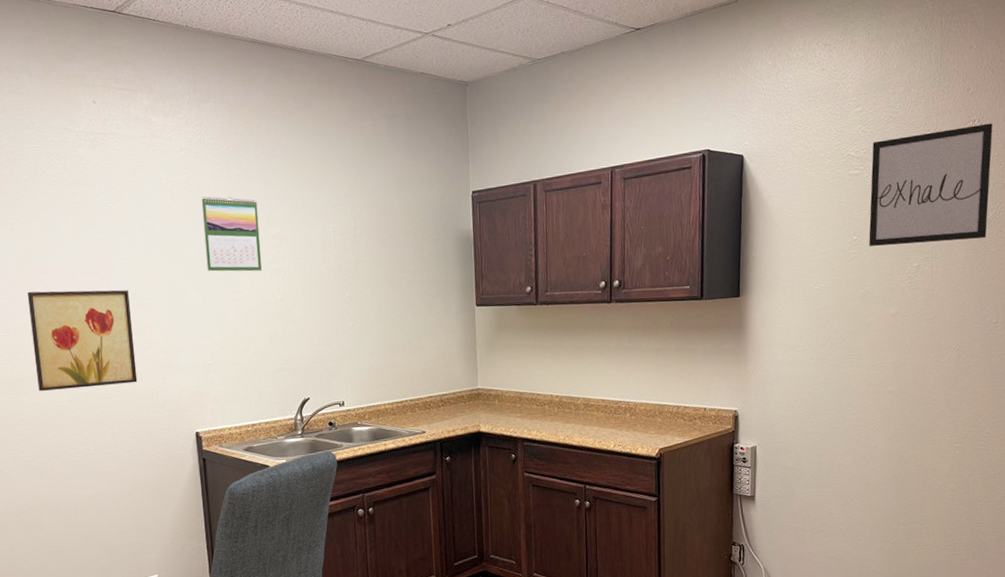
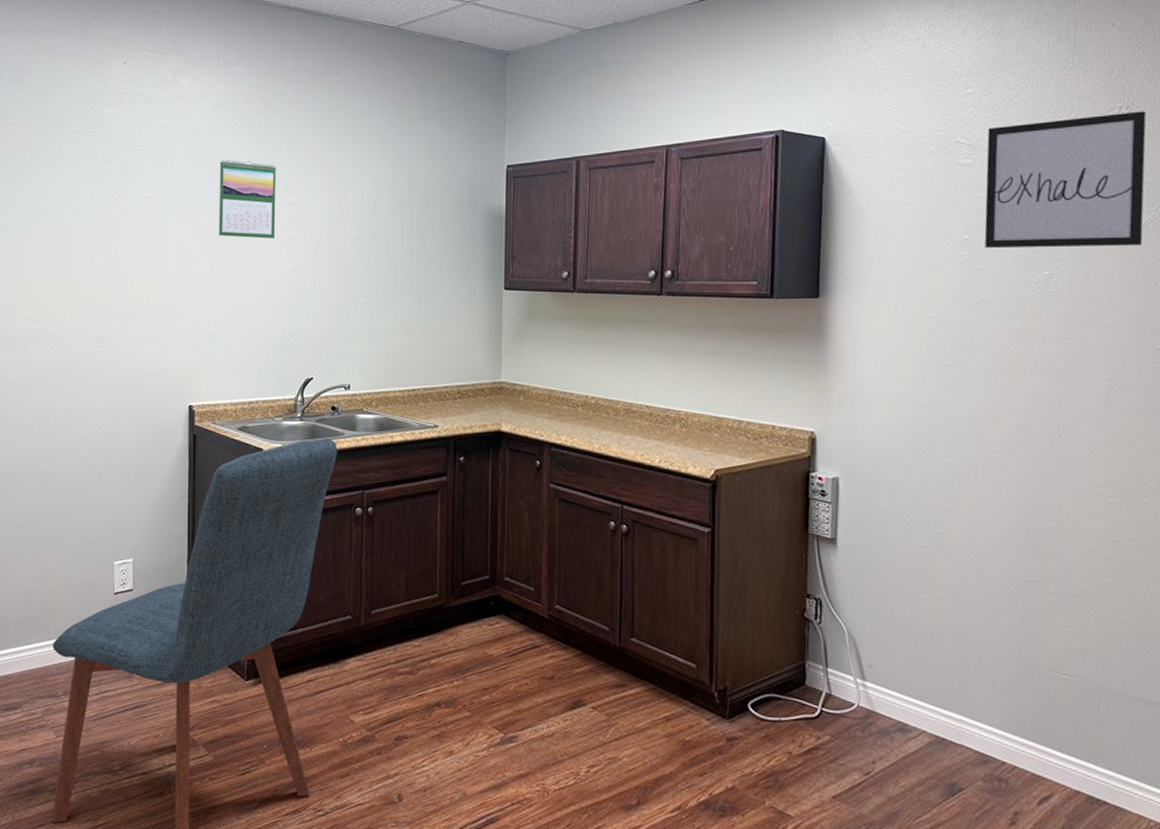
wall art: present [27,290,138,392] -> none [36,246,137,350]

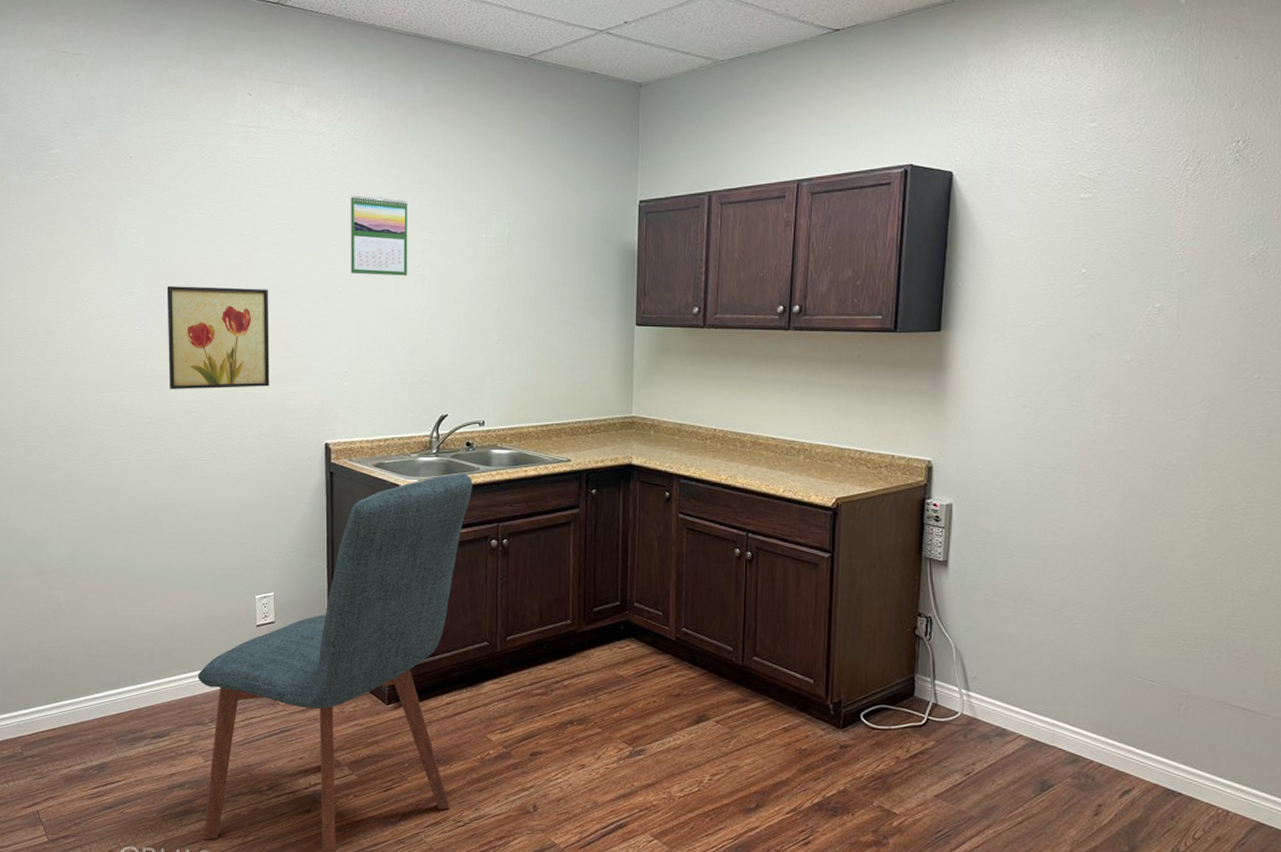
wall art: none [36,246,137,350] -> present [166,285,270,390]
wall art: present [984,111,1147,248] -> none [1101,145,1261,281]

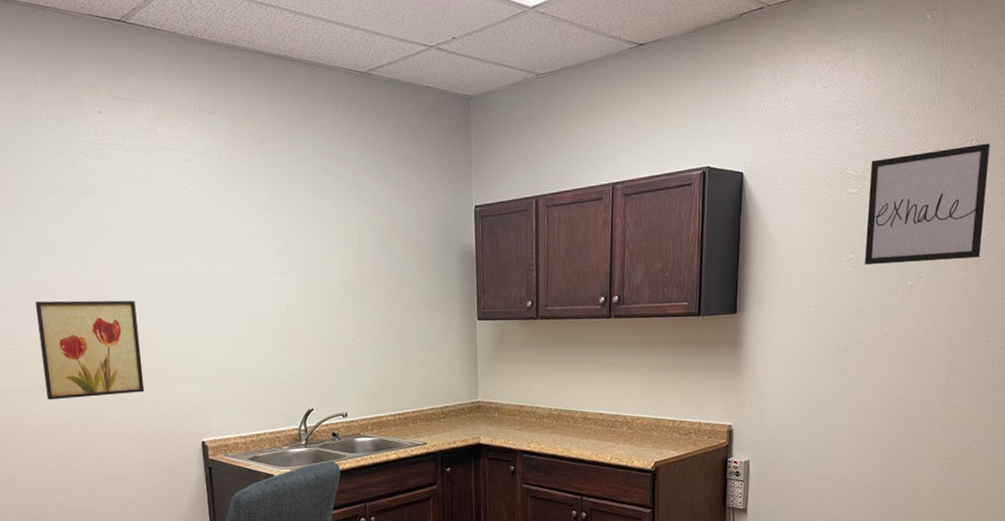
calendar: present [350,195,408,276] -> none [207,208,267,284]
wall art: none [1101,145,1261,281] -> present [865,143,990,265]

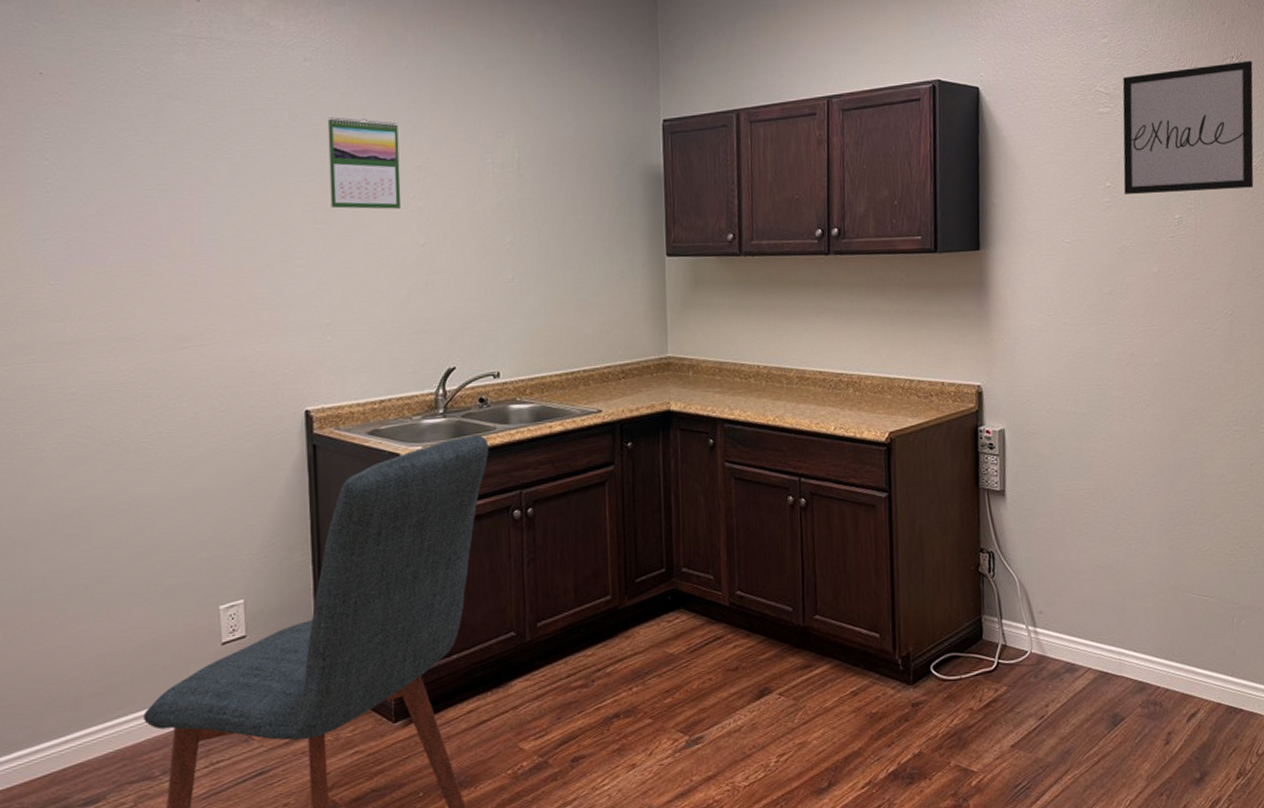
wall art: present [35,300,145,401] -> none [92,228,232,358]
calendar: none [207,208,267,284] -> present [327,117,402,209]

